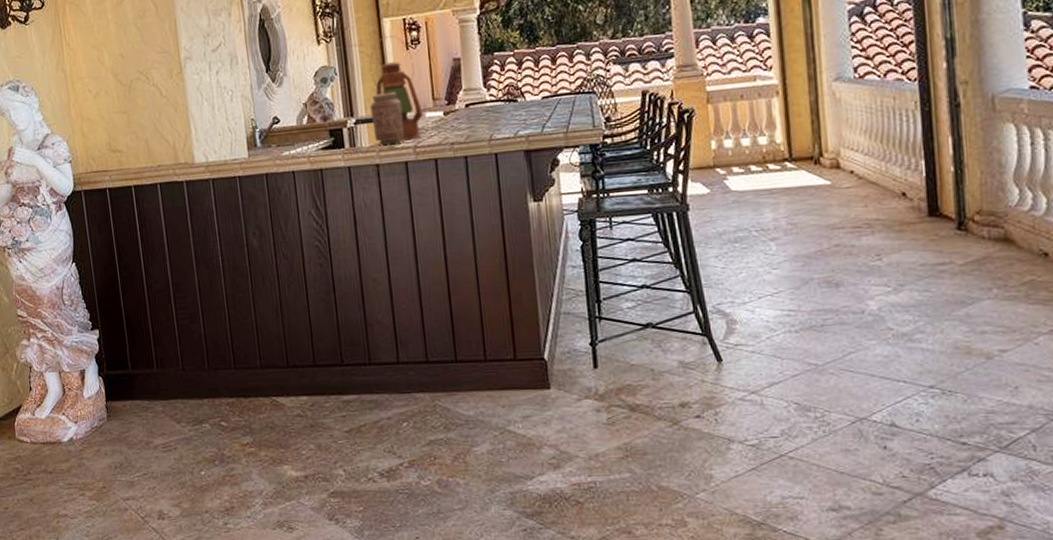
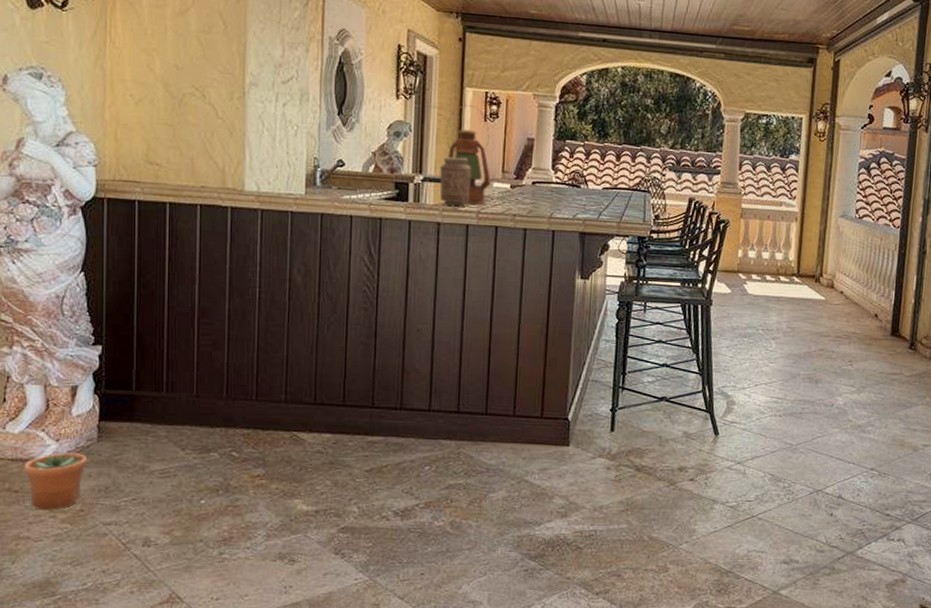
planter: none [53,433,102,488] -> present [24,453,86,510]

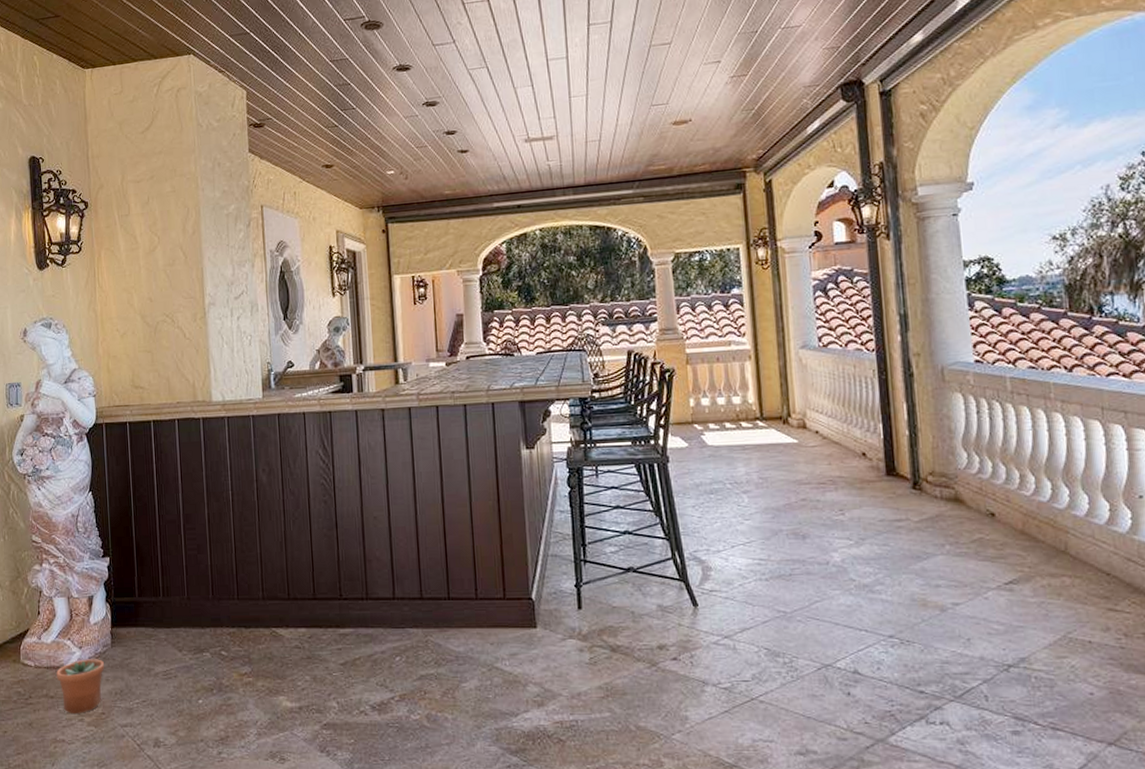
vase: present [439,157,471,207] -> none [378,343,409,392]
lantern: present [446,105,491,206] -> none [380,291,427,388]

